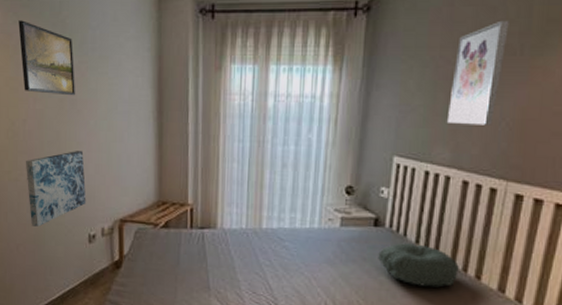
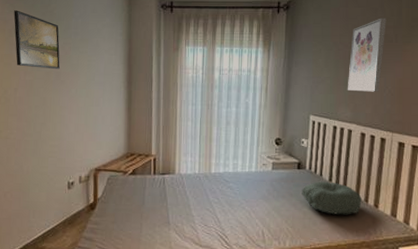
wall art: present [25,151,86,227] -> none [15,113,67,177]

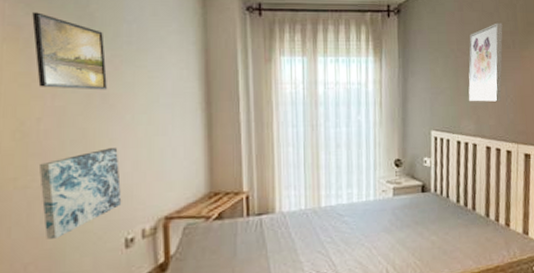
wall art: none [15,113,67,177] -> present [38,148,122,239]
pillow: present [302,181,362,215] -> none [428,203,493,240]

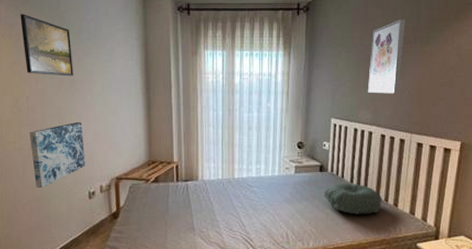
pillow: none [428,203,493,240] -> present [324,183,382,215]

